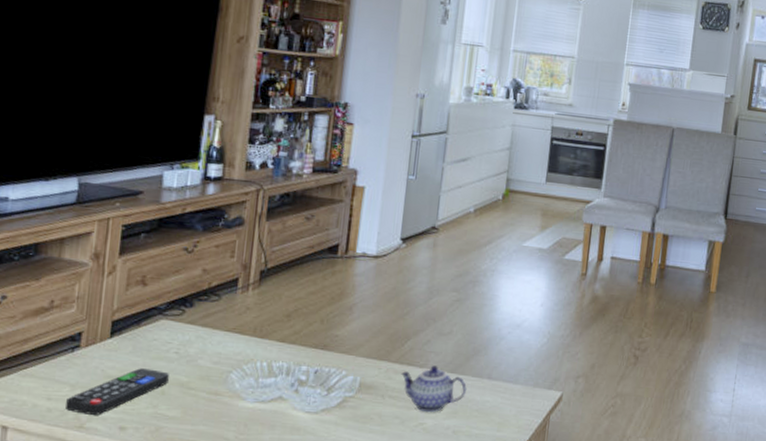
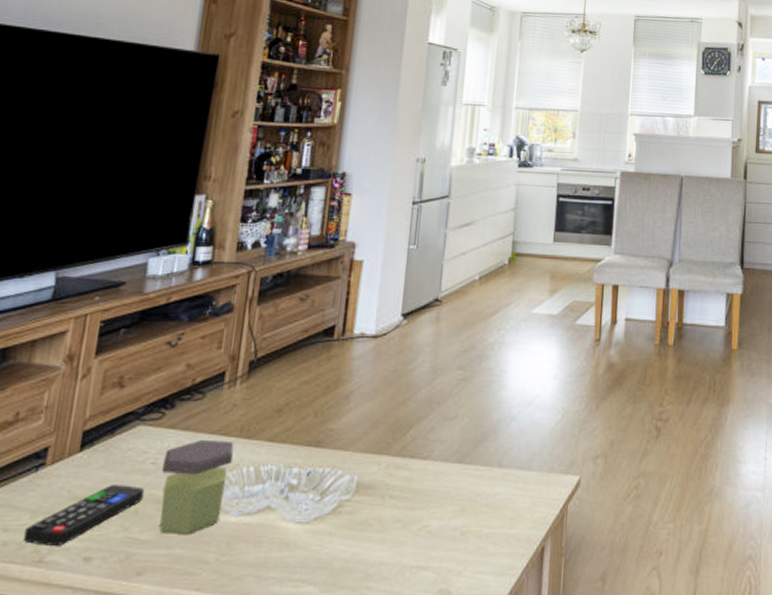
jar: none [184,335,248,414] -> present [159,439,234,534]
teapot: present [401,365,468,413] -> none [403,456,476,512]

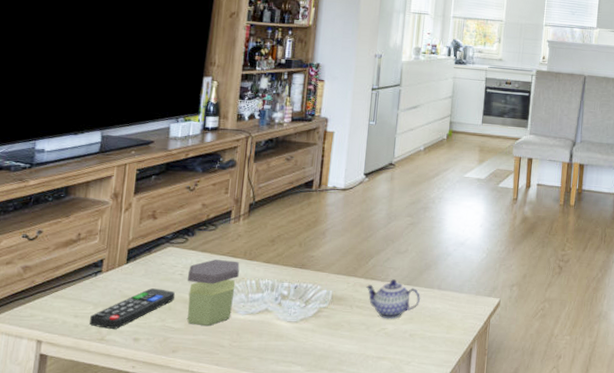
teapot: none [403,456,476,512] -> present [366,279,421,320]

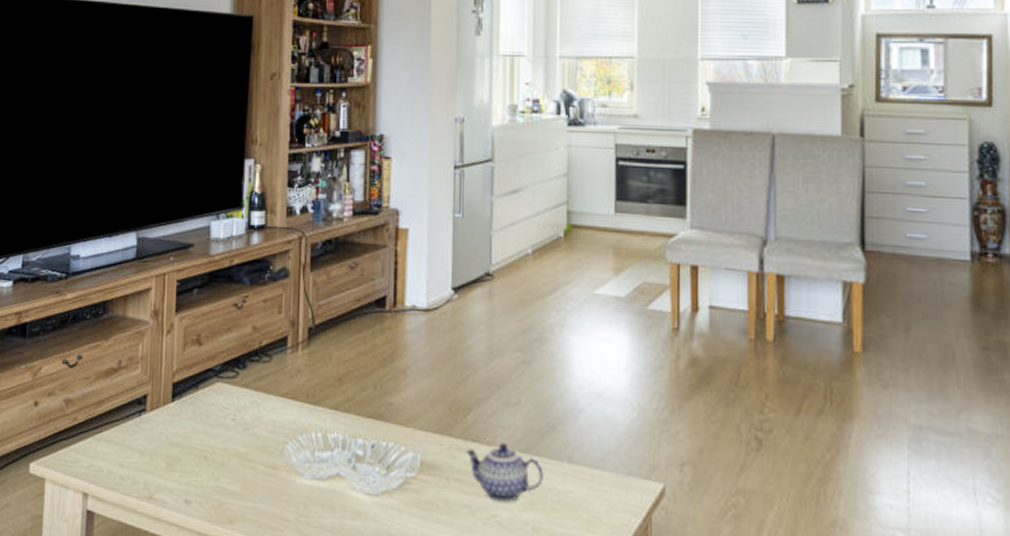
remote control: present [90,288,175,329] -> none [136,435,228,486]
jar: present [187,259,240,326] -> none [240,401,302,491]

